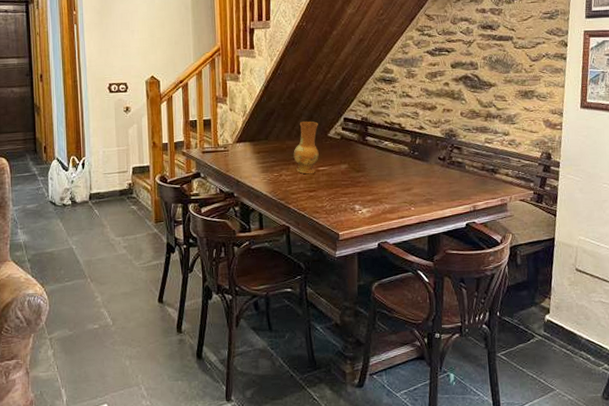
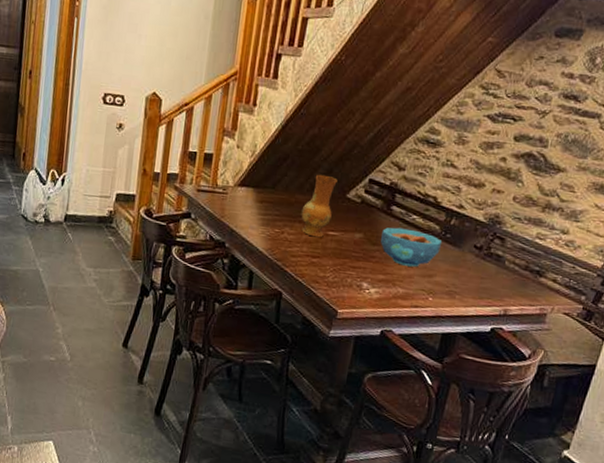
bowl: none [363,153,413,185] -> present [381,227,443,267]

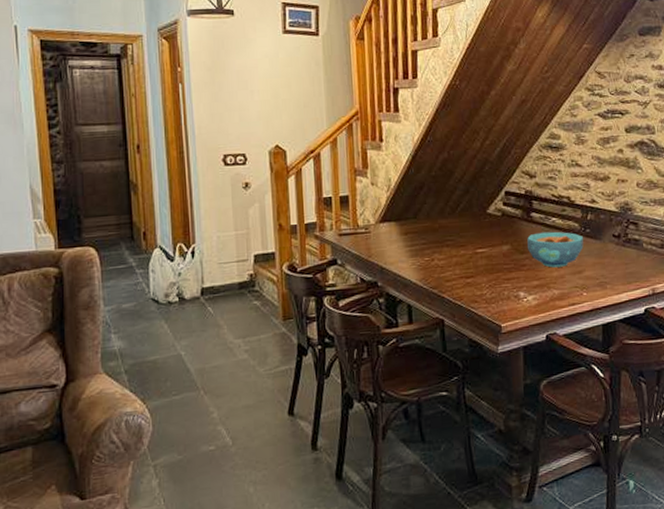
ceramic jug: present [301,174,338,238] -> none [447,195,477,258]

